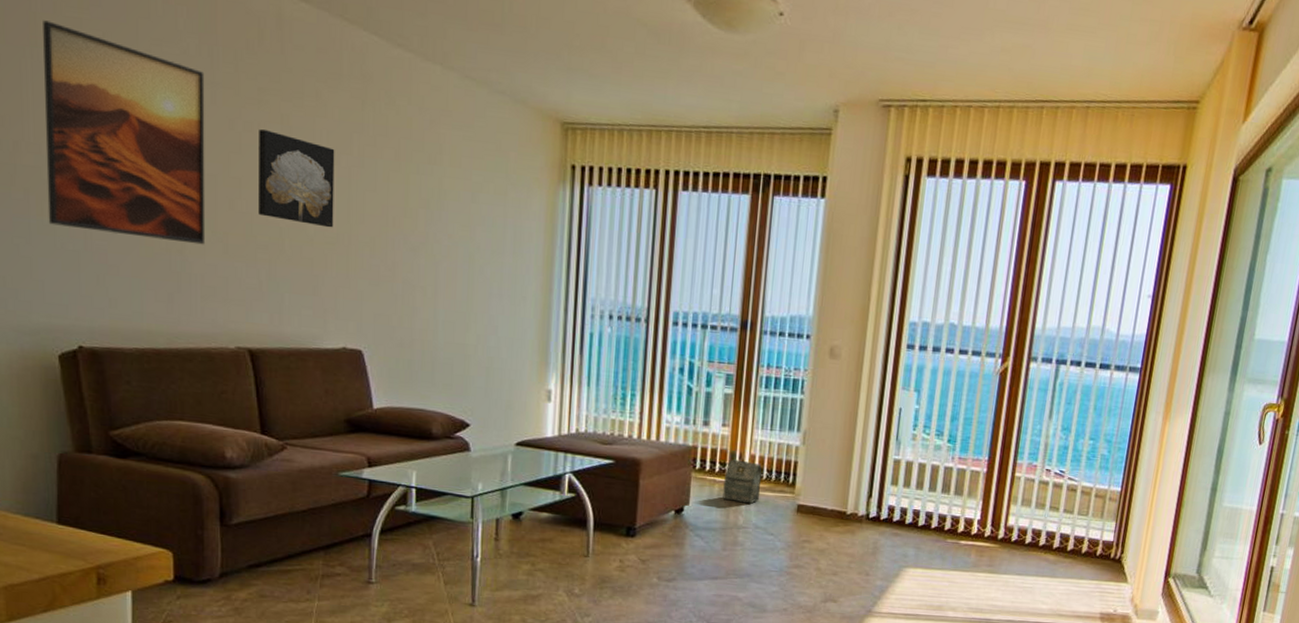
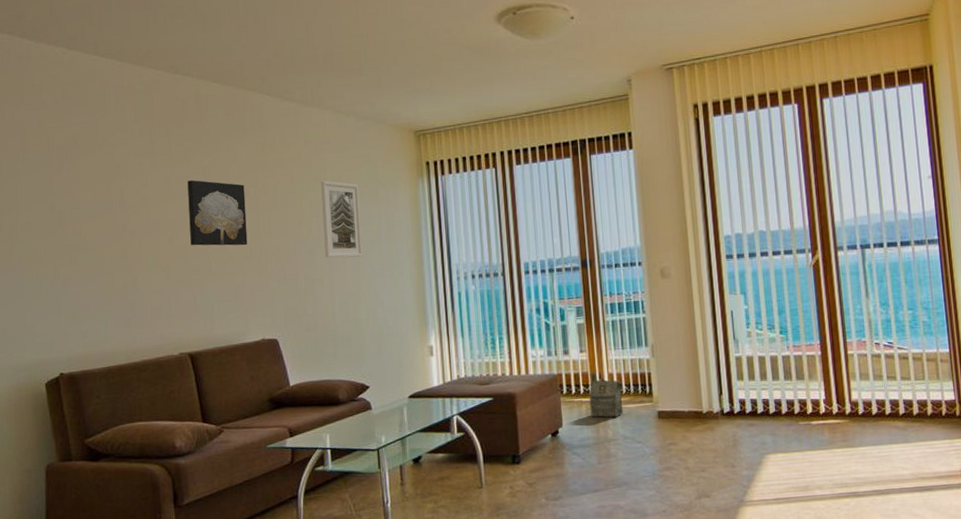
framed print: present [43,20,206,245] -> none [31,132,152,282]
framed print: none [432,163,483,270] -> present [321,180,363,258]

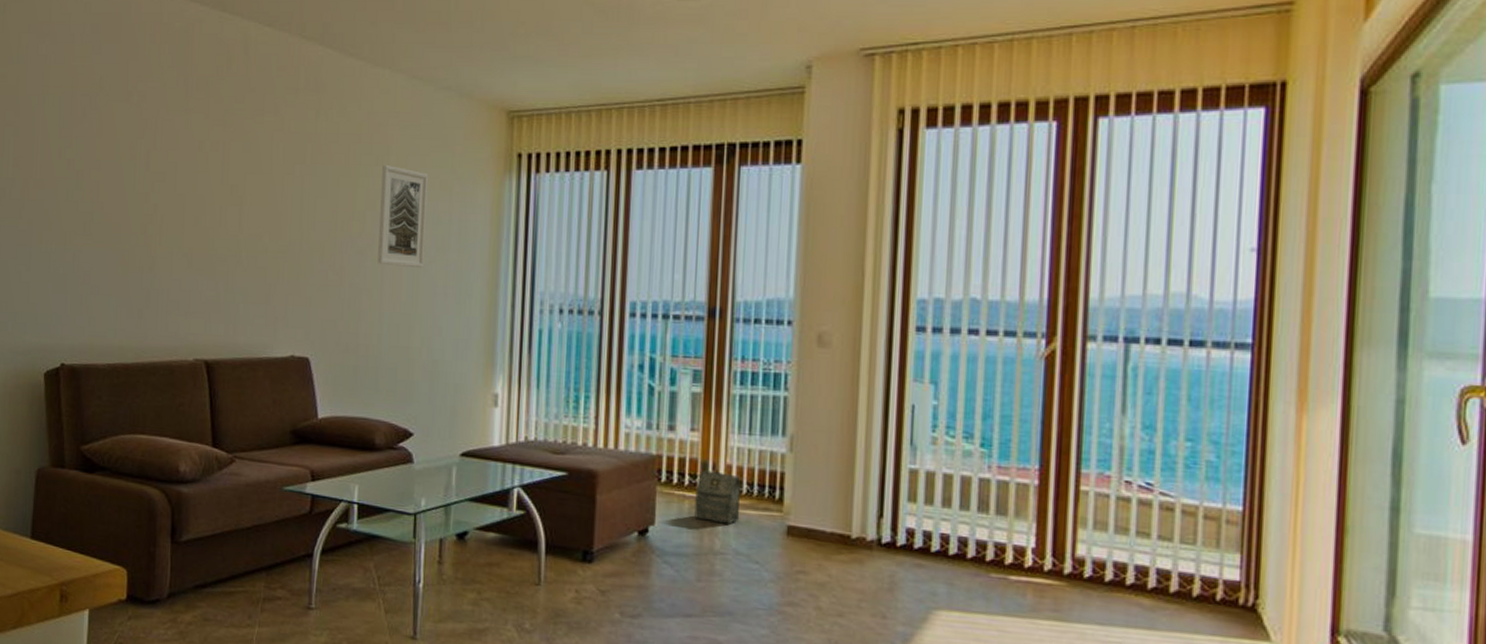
wall art: present [187,180,248,246] -> none [220,148,290,237]

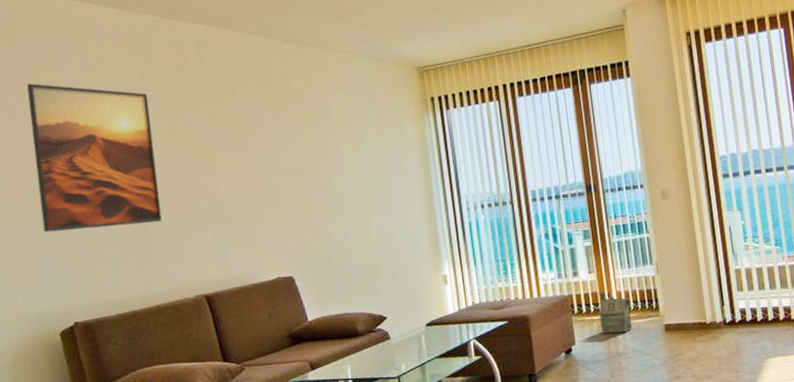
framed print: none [45,71,180,261] -> present [27,83,163,233]
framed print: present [378,164,429,269] -> none [327,119,374,195]

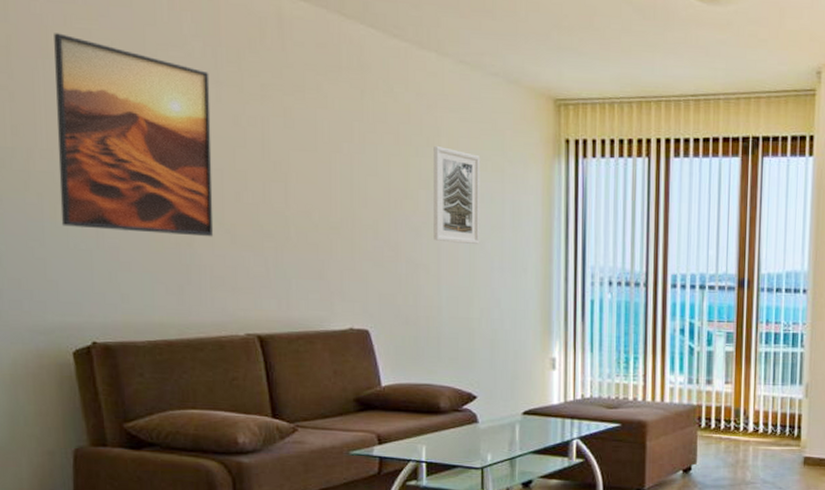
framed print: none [327,119,374,195] -> present [433,145,481,245]
bag: present [599,297,633,334] -> none [729,415,767,459]

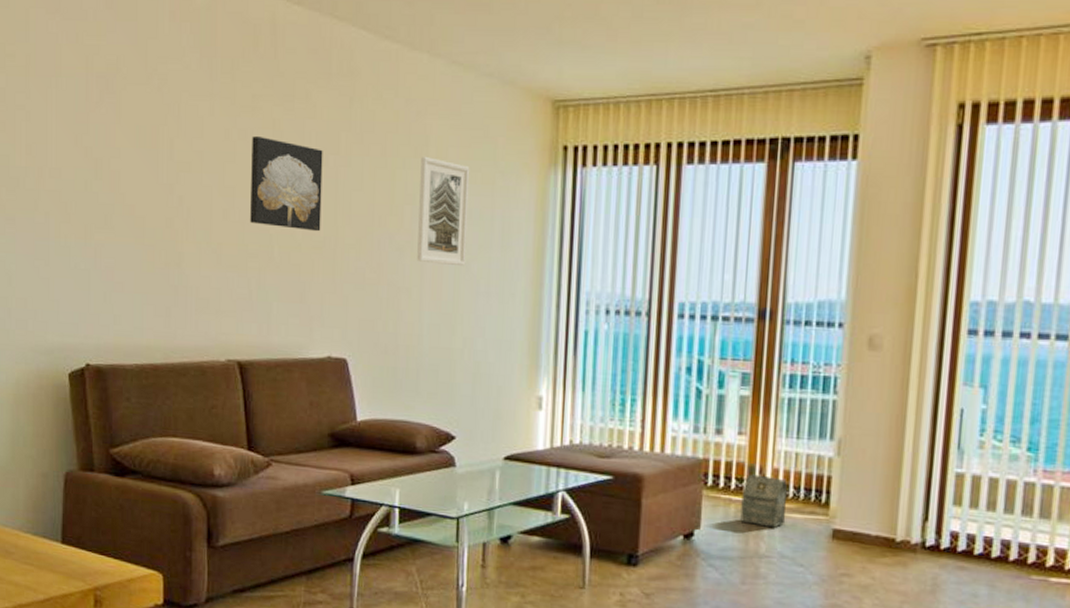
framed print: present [54,33,214,237] -> none [64,51,204,257]
wall art: none [263,123,337,214] -> present [250,136,323,232]
bag: none [729,415,767,459] -> present [740,473,788,528]

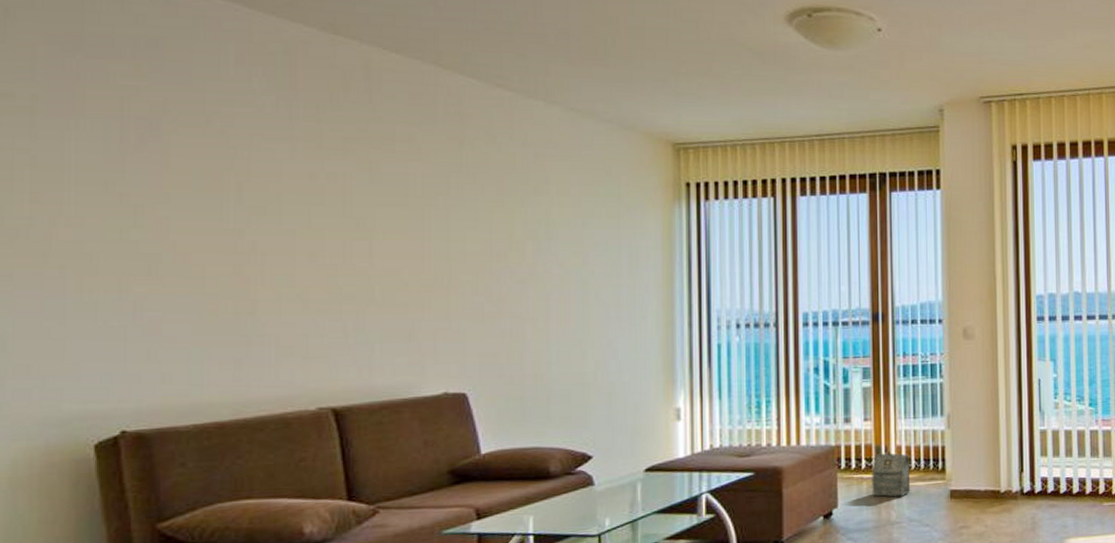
wall art: present [250,136,323,232] -> none [344,179,431,270]
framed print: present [417,156,470,267] -> none [541,194,594,295]

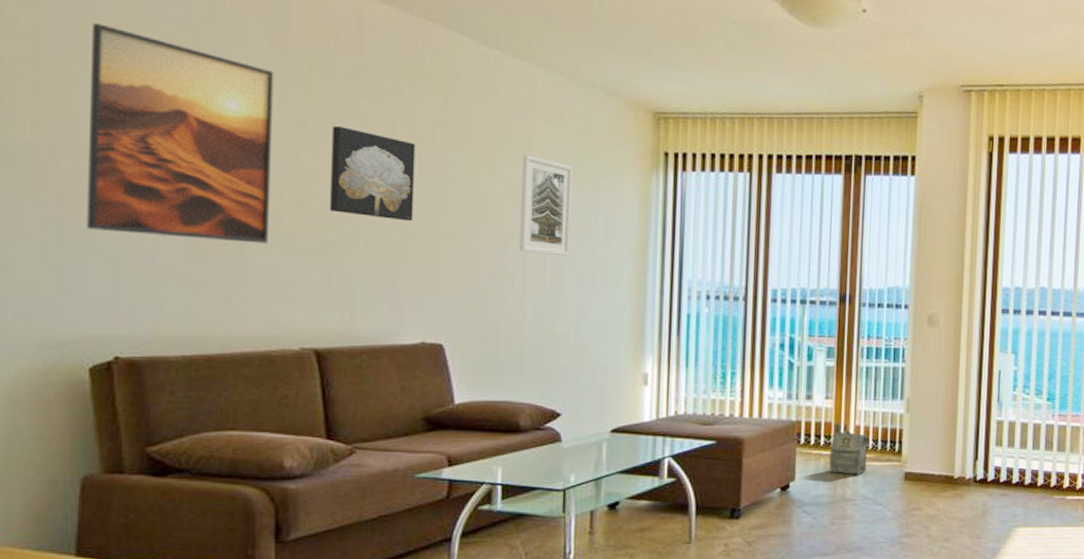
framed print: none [88,91,282,304] -> present [86,23,274,244]
wall art: none [344,179,431,270] -> present [330,126,416,222]
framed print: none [541,194,594,295] -> present [519,154,574,257]

